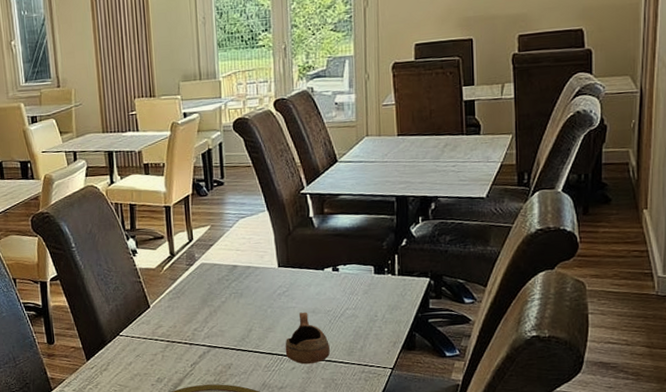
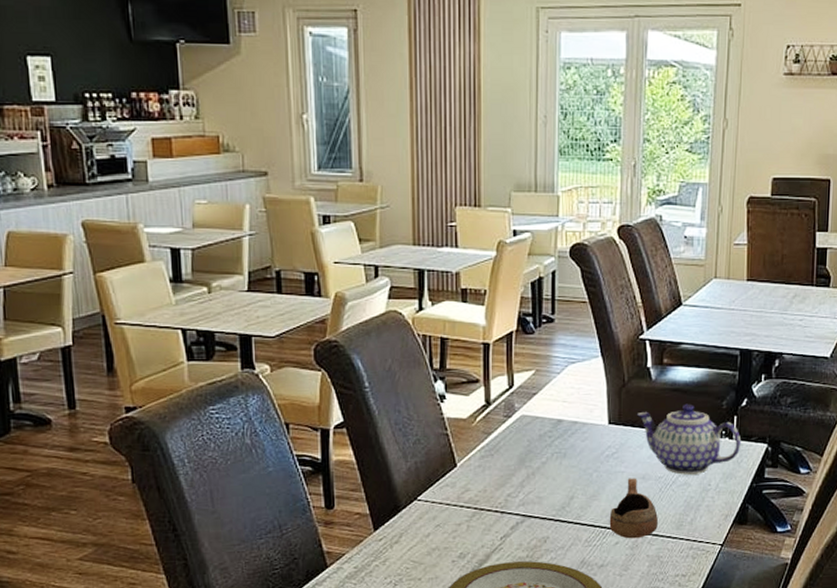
teapot: none [302,246,404,308] -> present [636,403,742,475]

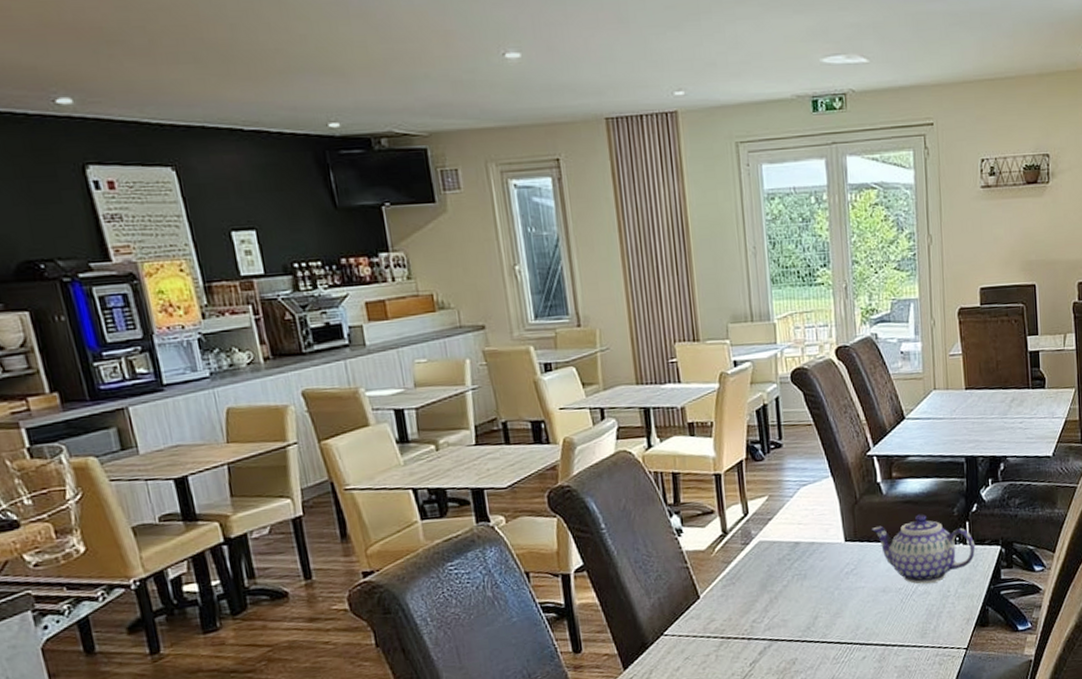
cup: present [609,478,658,539] -> none [854,591,903,652]

